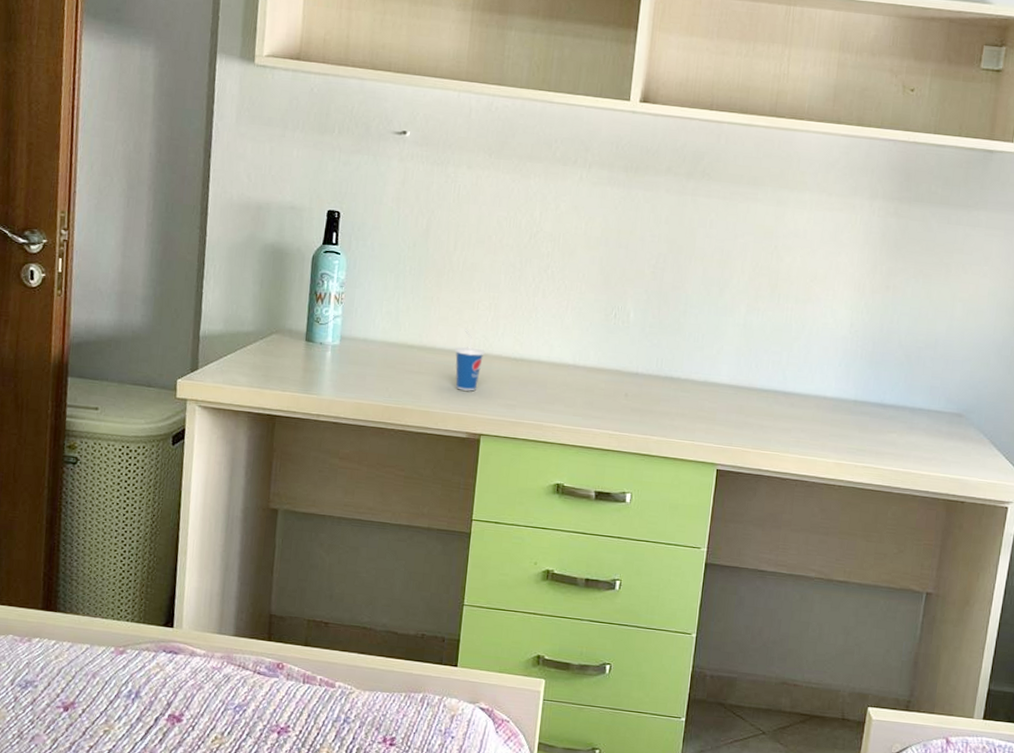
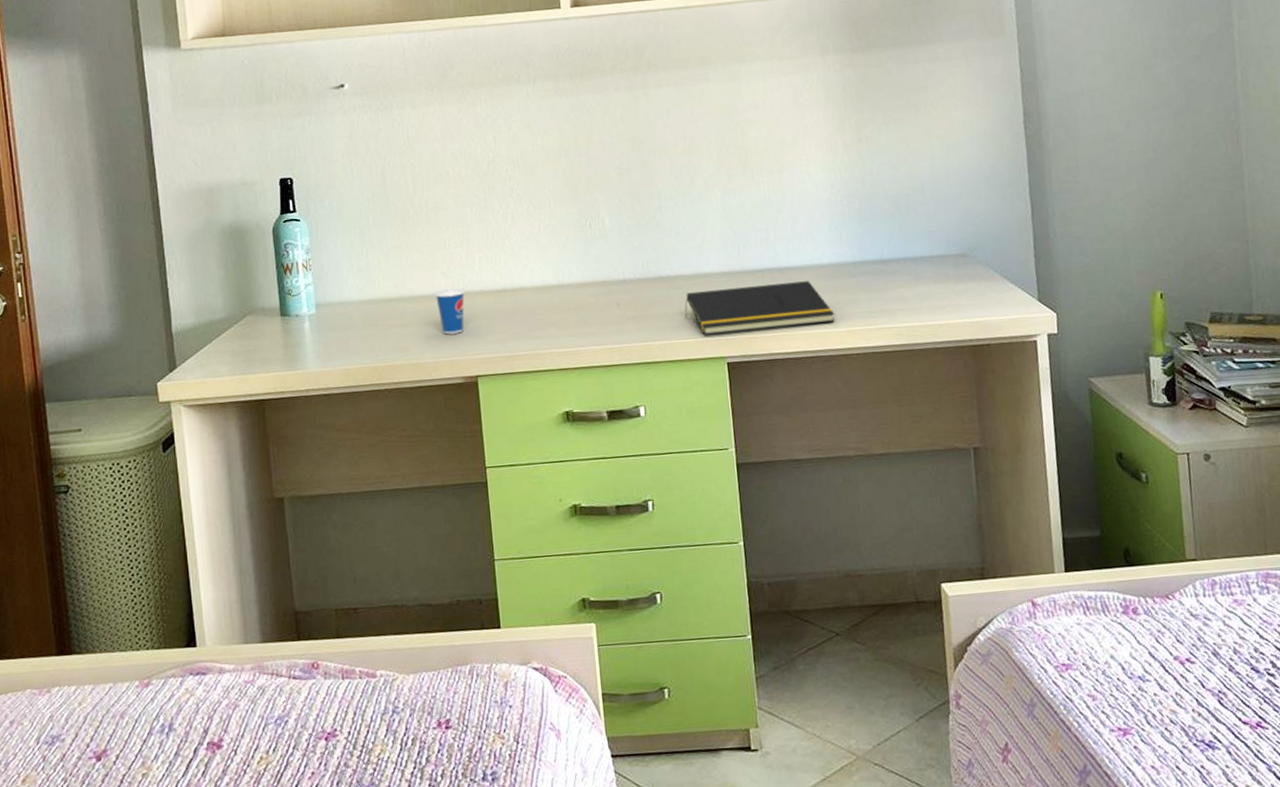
notepad: none [686,397,827,452] -> present [684,281,835,335]

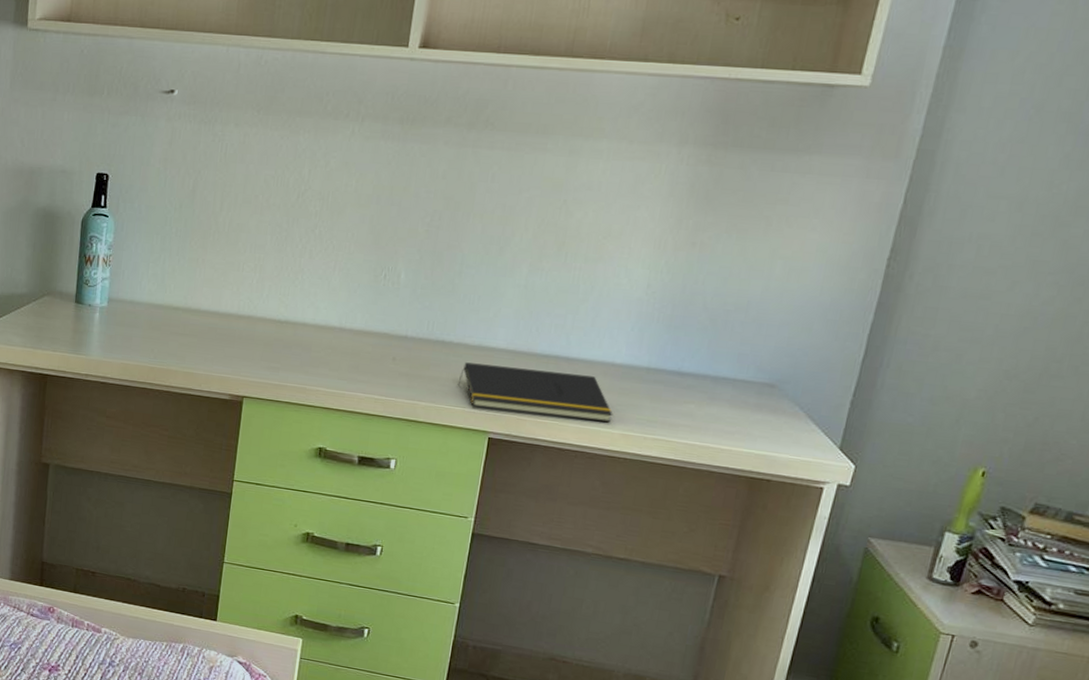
cup: present [434,270,465,335] -> none [219,290,249,353]

